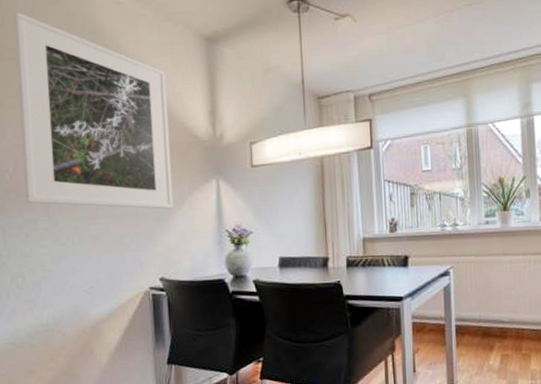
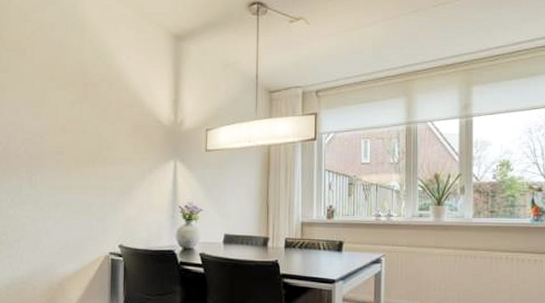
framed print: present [14,12,174,209] -> none [13,10,139,184]

